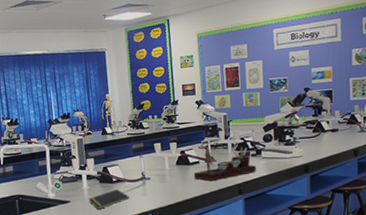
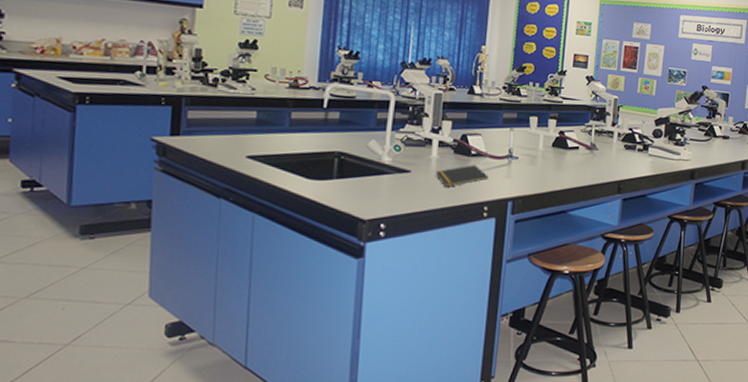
desk organizer: present [193,147,256,181] -> none [570,133,640,173]

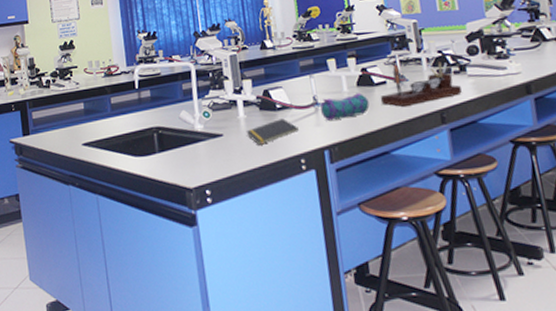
pencil case: none [512,152,560,175] -> present [320,93,370,121]
desk organizer: none [570,133,640,173] -> present [380,62,462,107]

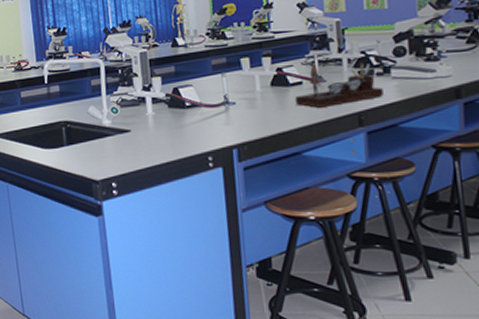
notepad: present [245,118,299,145] -> none [153,116,207,142]
pencil case: present [320,93,370,121] -> none [230,93,283,120]

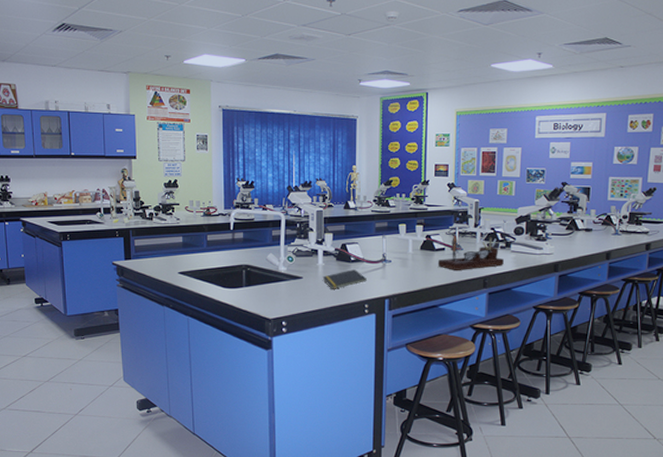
notepad: none [153,116,207,142] -> present [322,269,367,289]

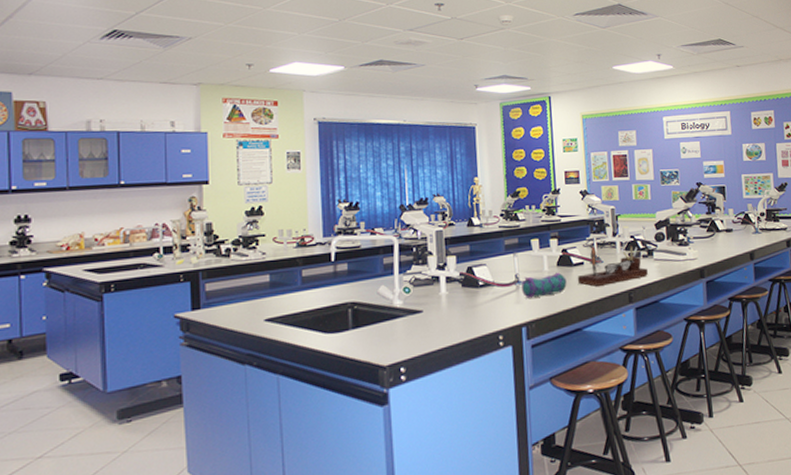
notepad: present [322,269,367,289] -> none [446,295,499,322]
pencil case: none [387,255,428,275] -> present [521,272,567,298]

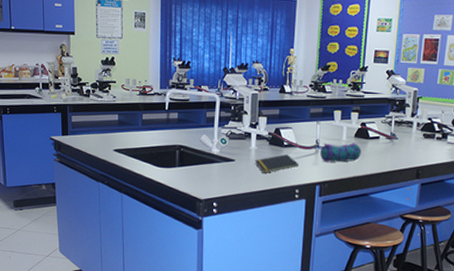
notepad: none [446,295,499,322] -> present [254,154,299,173]
desk organizer: present [577,246,648,286] -> none [371,124,439,160]

